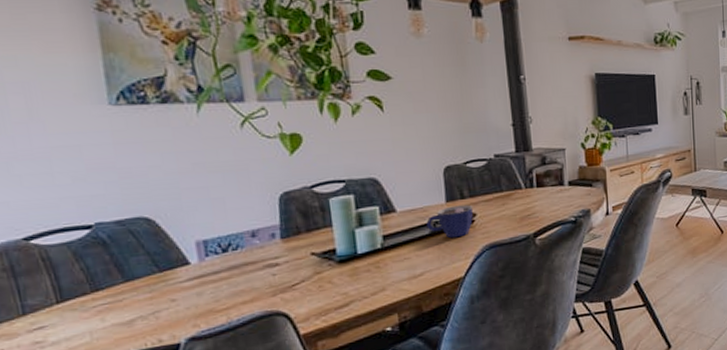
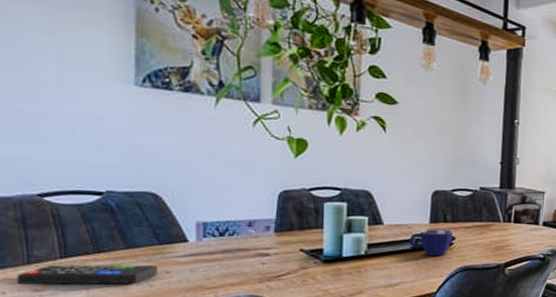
remote control: none [13,296,163,339] -> present [16,264,158,285]

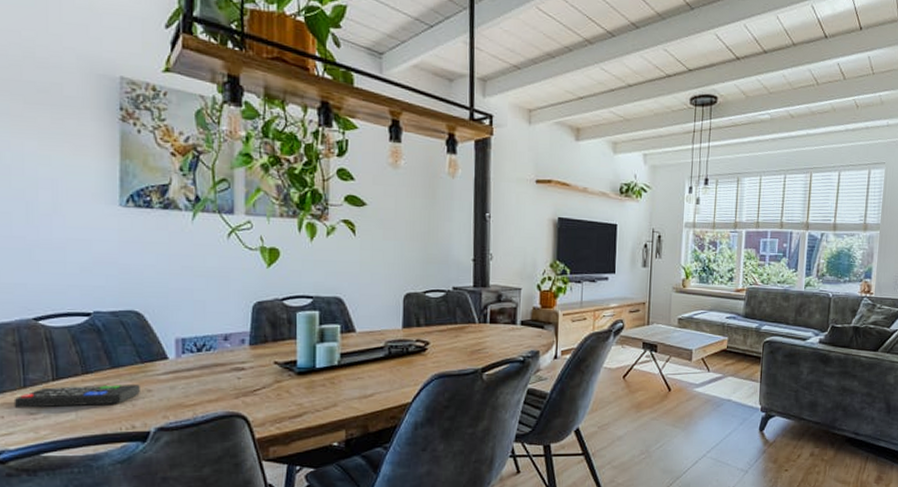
cup: present [409,227,454,257] -> none [382,332,427,364]

